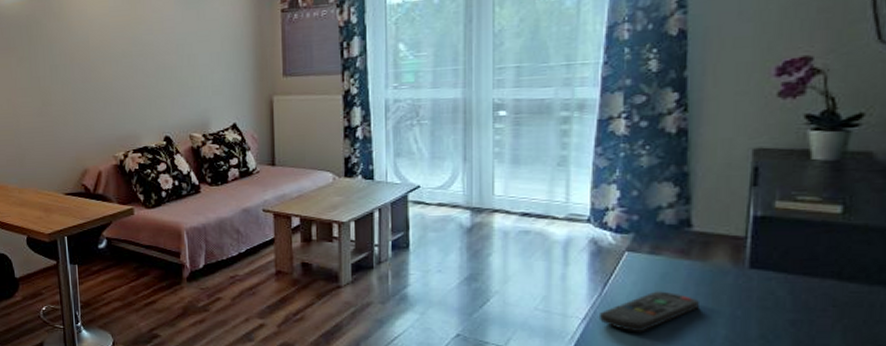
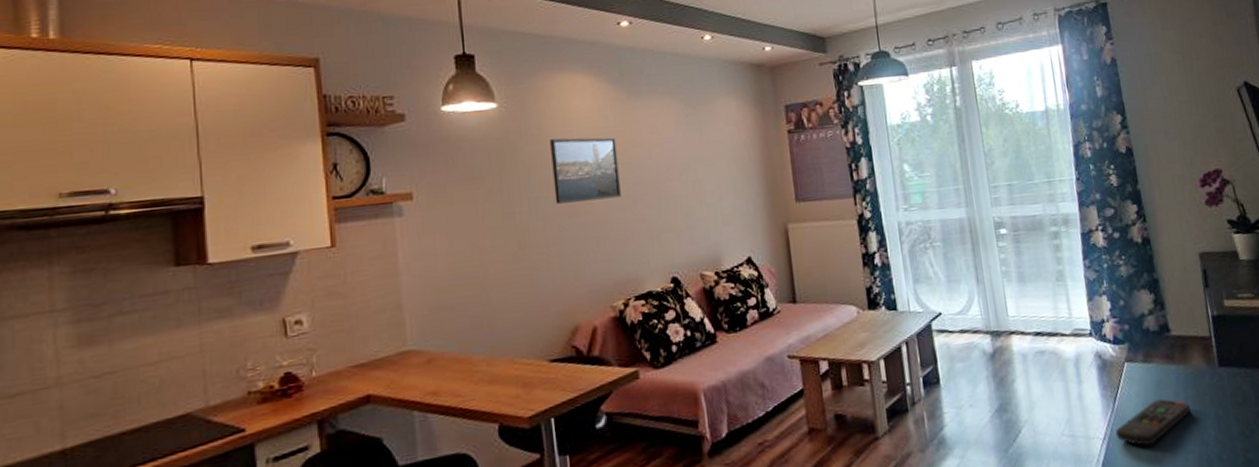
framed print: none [68,15,125,71] -> present [550,137,621,204]

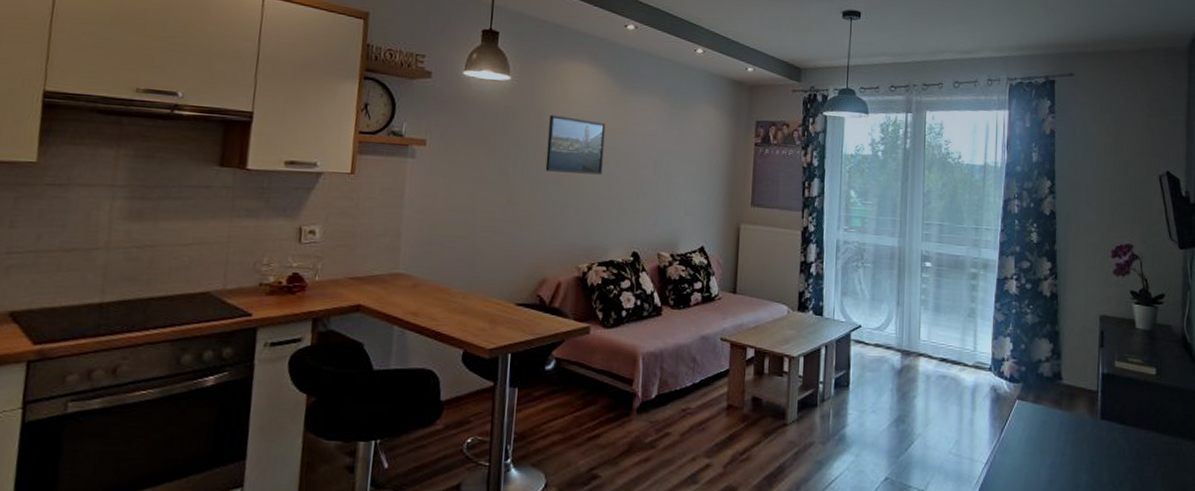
remote control: present [1115,399,1191,446] -> none [997,438,1068,478]

